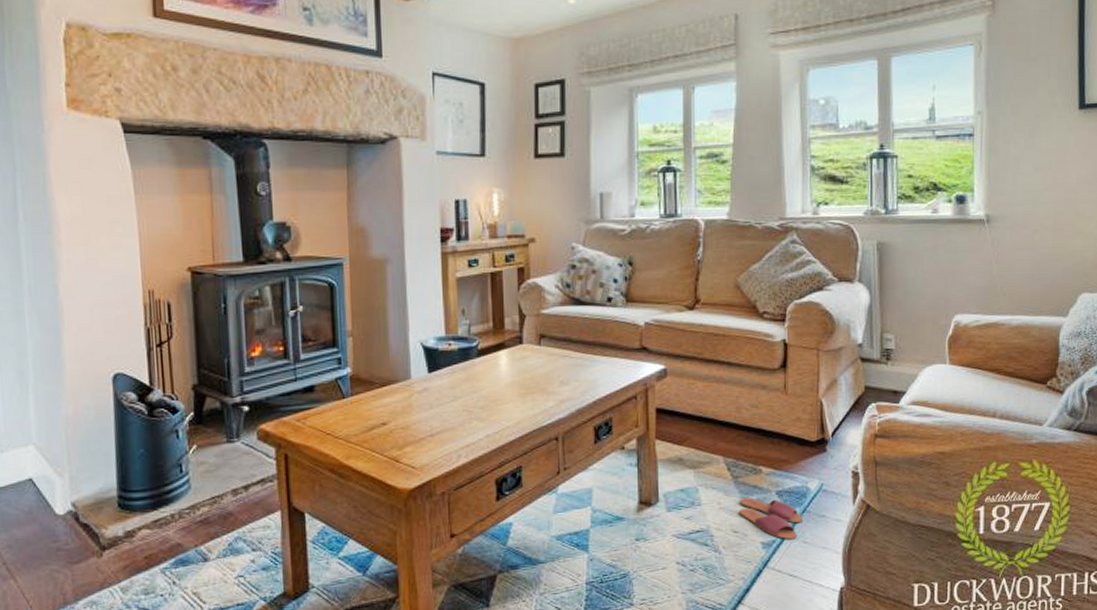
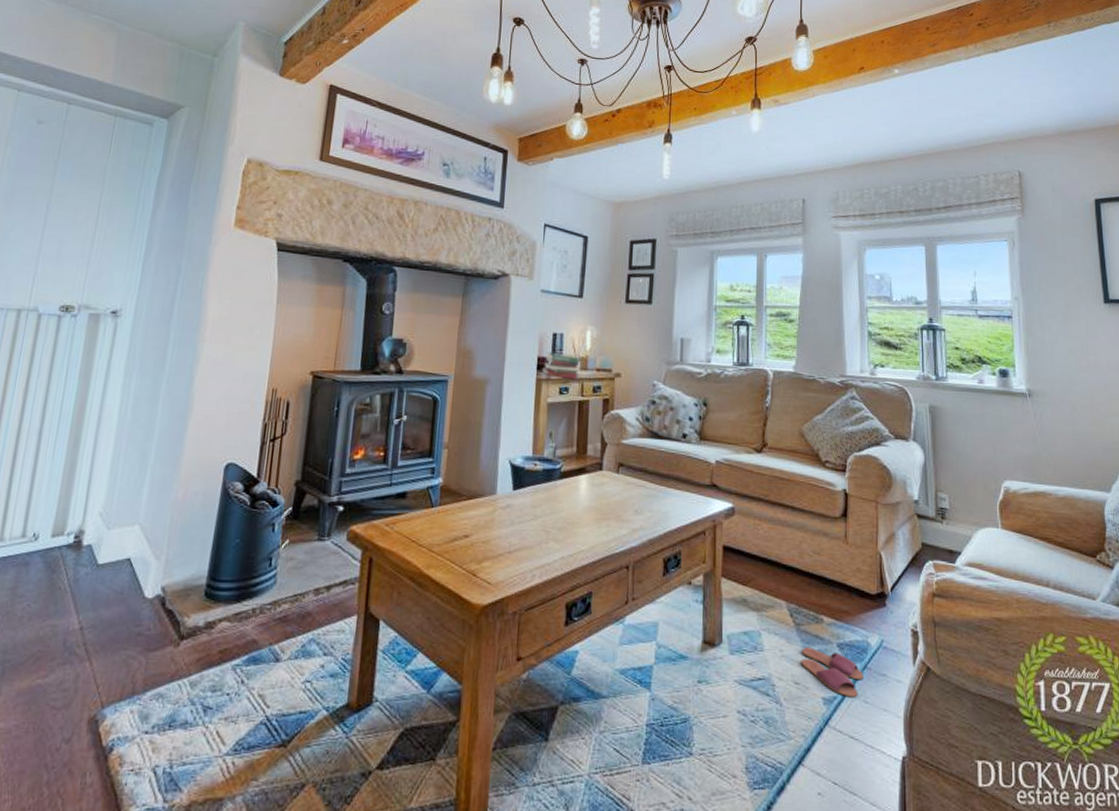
books: none [447,221,488,250] -> present [542,351,580,379]

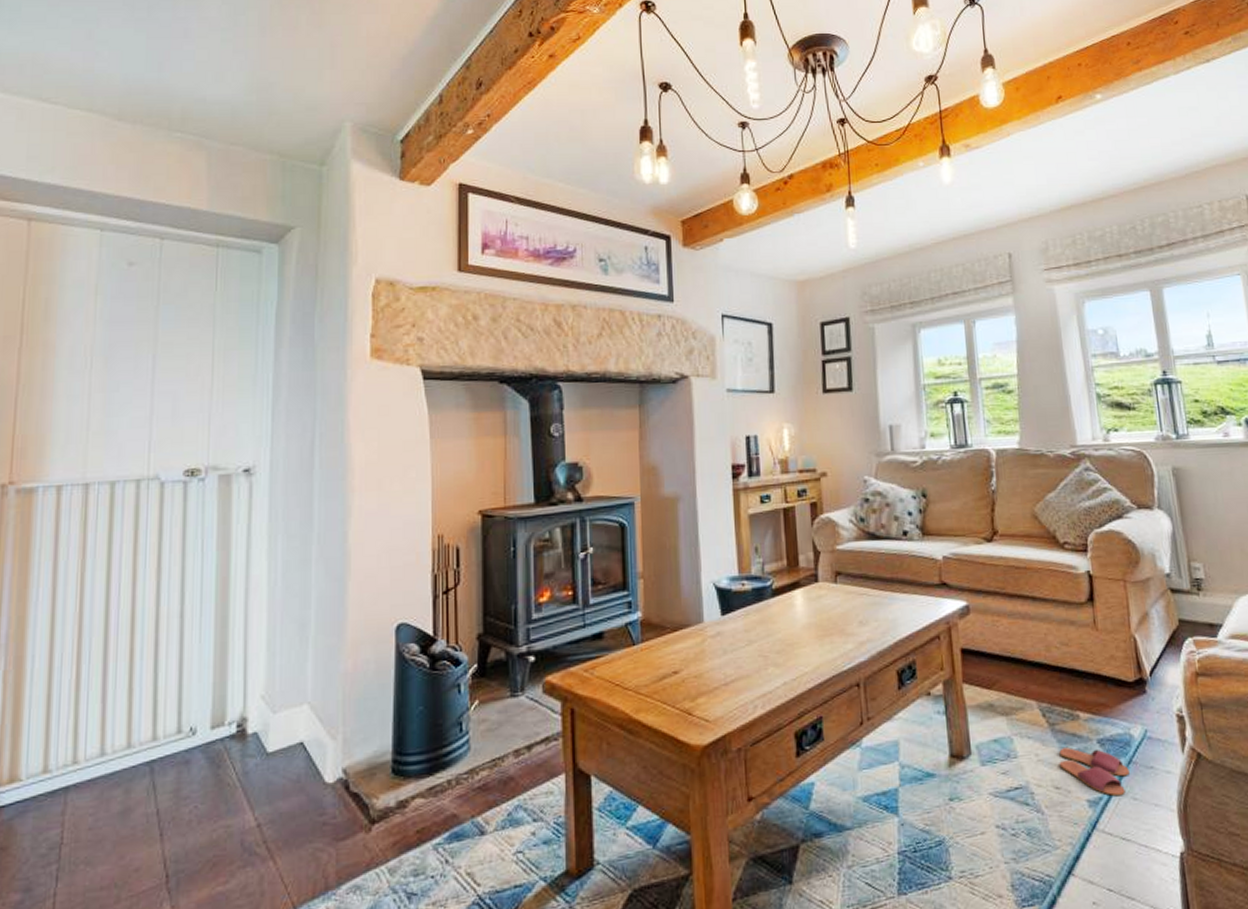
books: present [542,351,580,379] -> none [738,457,780,486]

